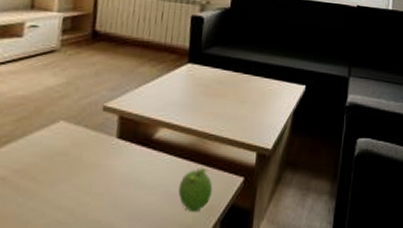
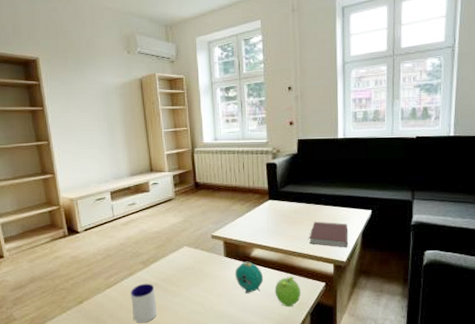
alarm clock: none [126,145,167,193] -> present [235,261,264,293]
notebook: none [231,95,277,132] -> present [309,221,348,248]

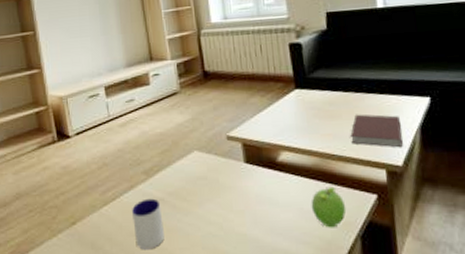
alarm clock: present [235,261,264,293] -> none [258,168,296,210]

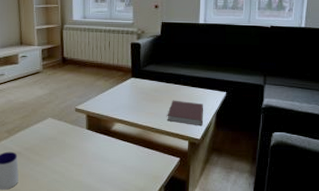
fruit: present [311,186,347,228] -> none [132,150,157,180]

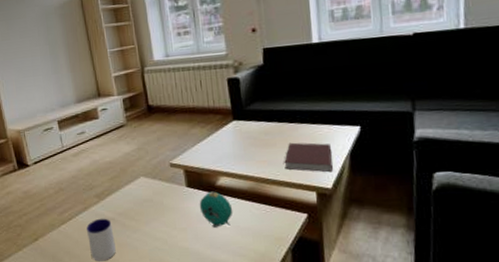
alarm clock: none [95,134,123,165] -> present [199,191,233,228]

